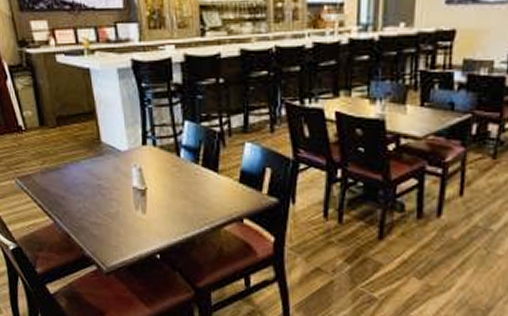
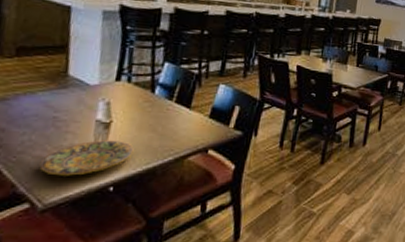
plate: none [96,207,171,242] -> present [39,140,134,176]

